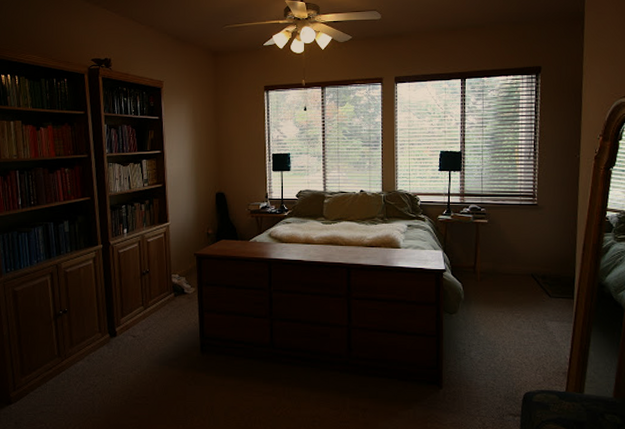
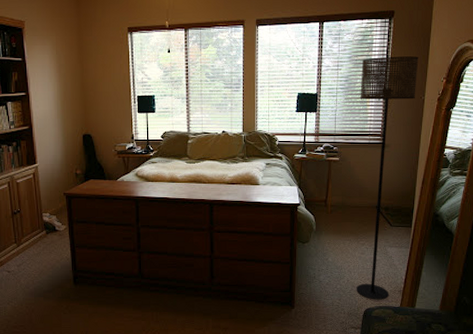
floor lamp: none [508,113,571,383] -> present [356,56,419,300]

